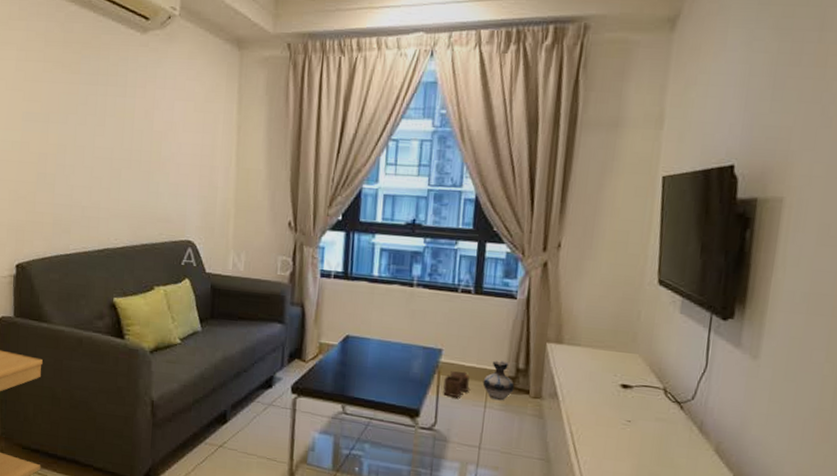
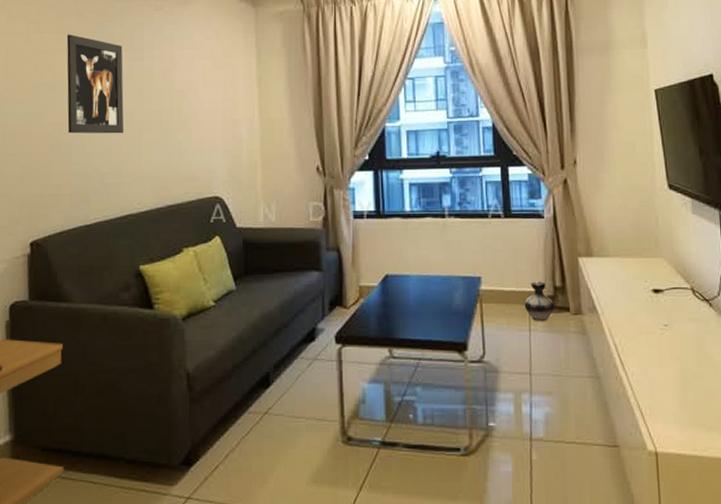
wall art: none [52,64,107,170] -> present [67,34,124,134]
lantern: present [443,371,469,397] -> none [487,297,511,324]

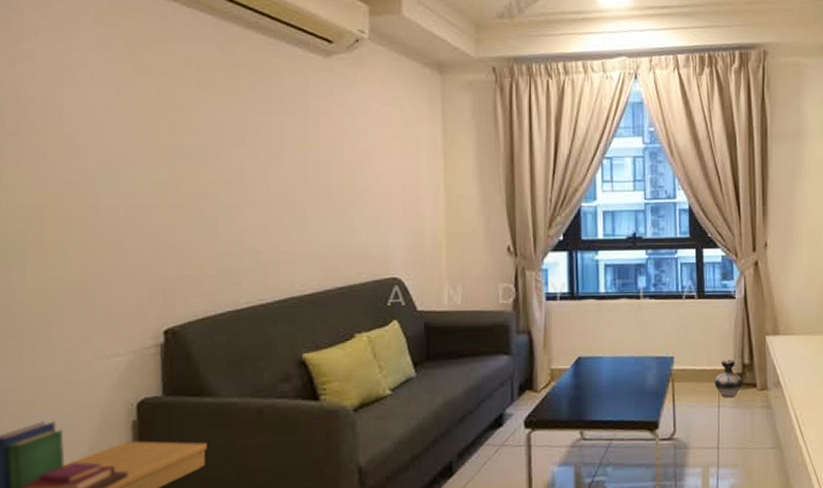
wall art: present [67,34,124,134] -> none [211,92,284,208]

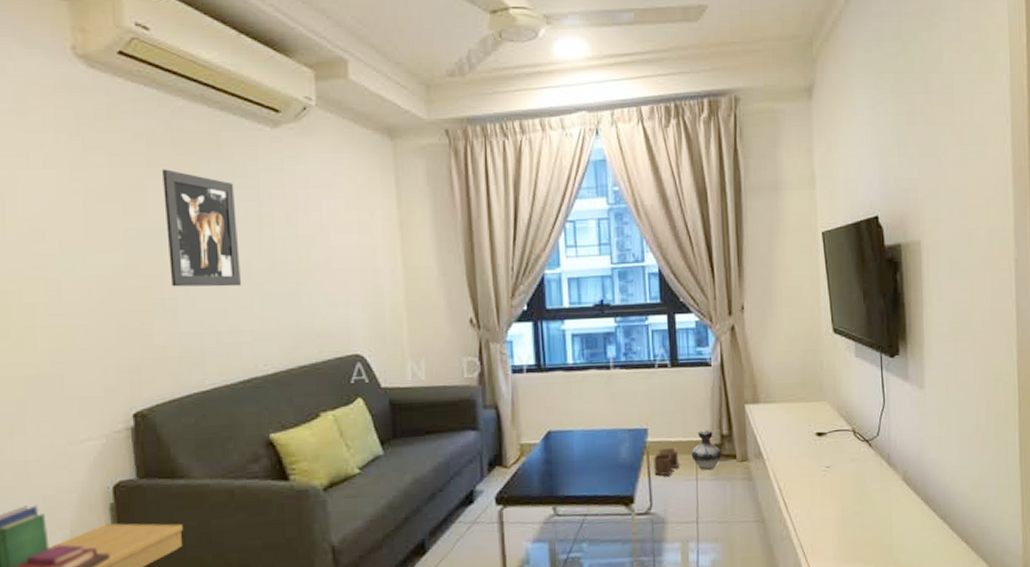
wall art: none [211,92,284,208] -> present [163,169,241,287]
lantern: none [679,375,702,402] -> present [654,447,678,476]

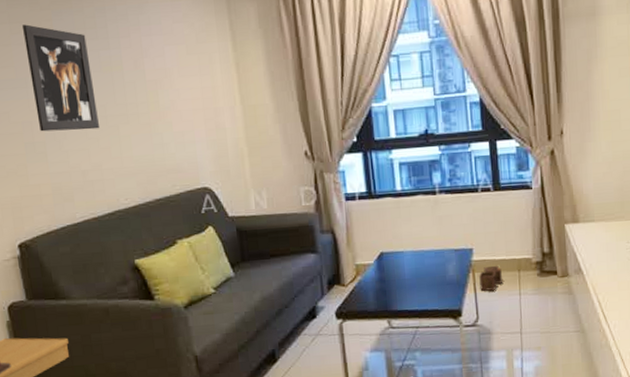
ceramic jug: present [691,430,722,471] -> none [514,248,543,286]

